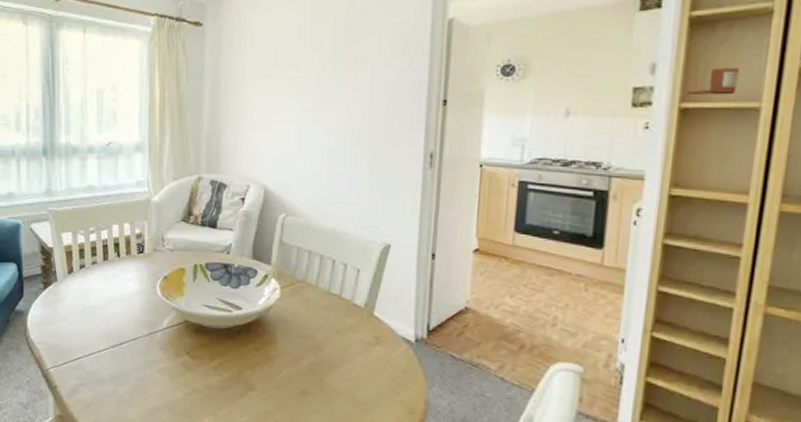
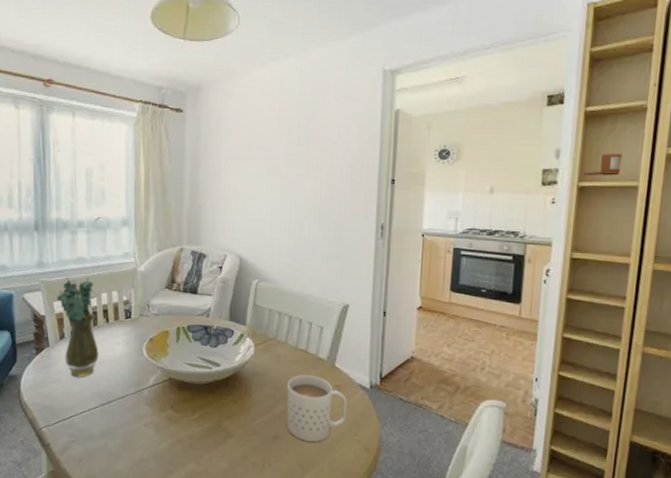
vase: none [65,206,109,316] -> present [57,277,99,377]
mug: none [316,323,389,401] -> present [286,374,348,442]

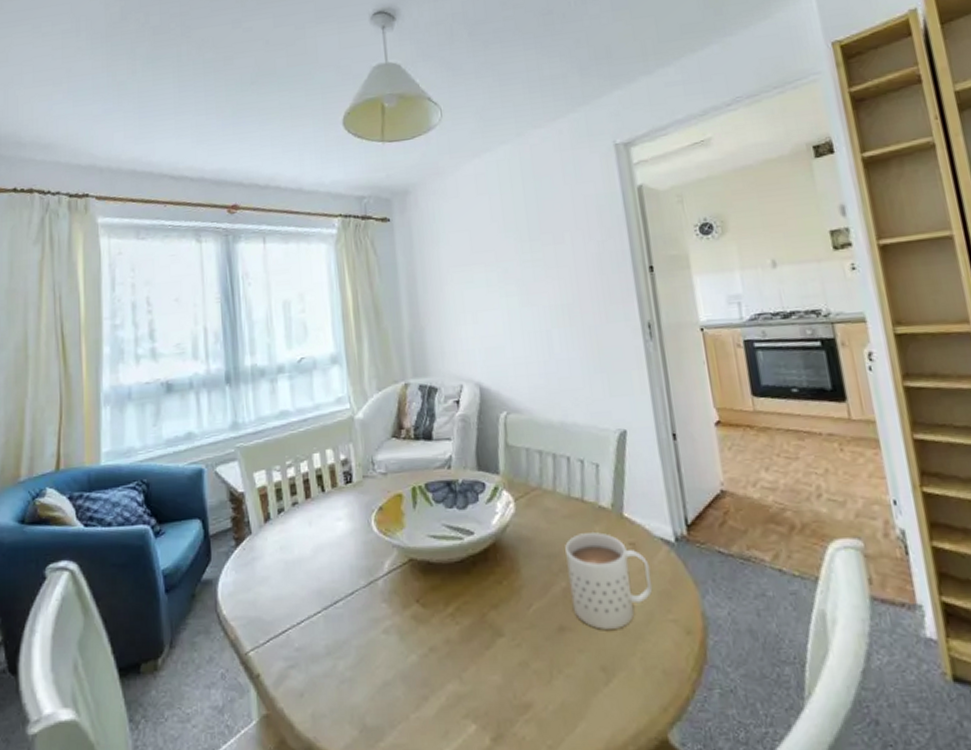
vase: present [57,277,99,377] -> none [257,435,316,572]
candle: present [583,154,622,176] -> none [880,201,925,231]

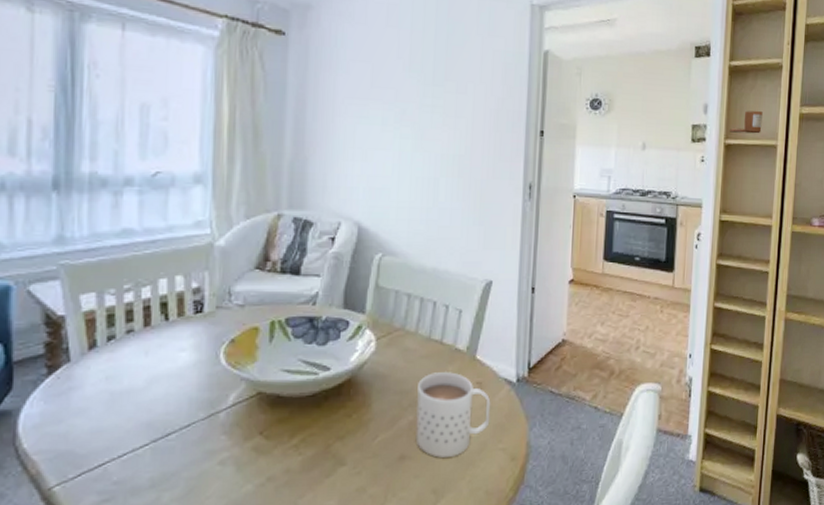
candle: none [880,201,925,231] -> present [729,111,763,134]

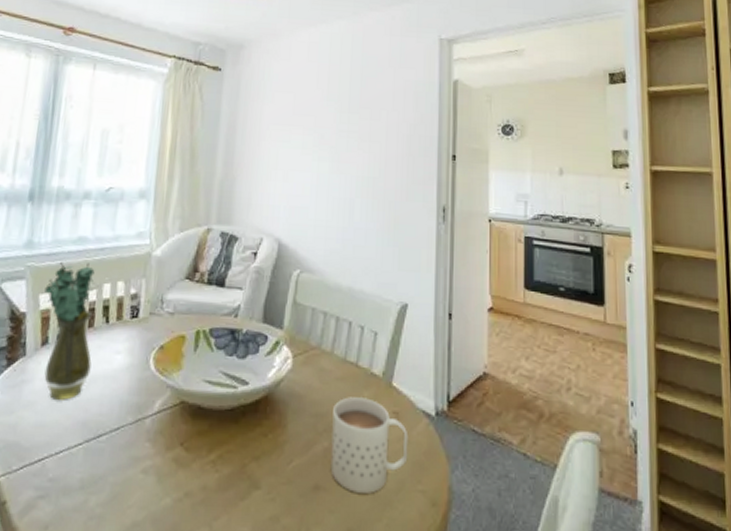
vase: none [86,257,152,404] -> present [44,261,95,400]
candle: present [729,111,763,134] -> none [654,136,692,161]

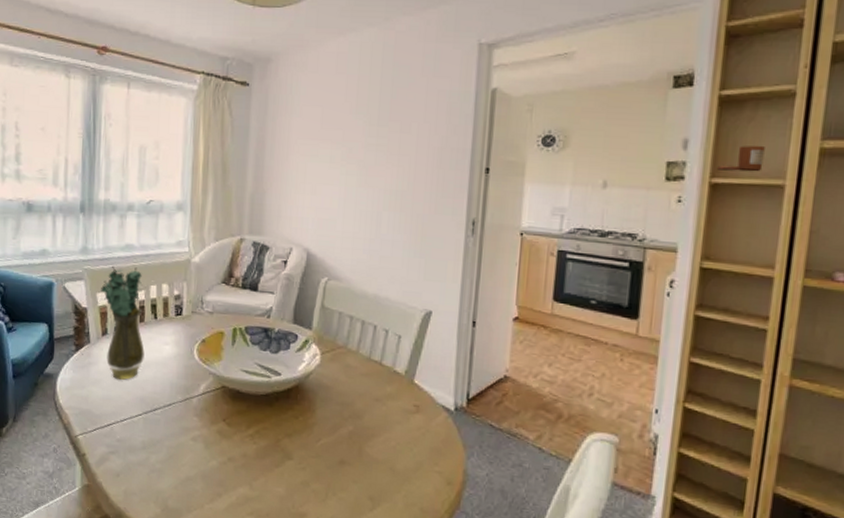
mug: present [330,396,409,494] -> none [354,390,428,471]
candle: none [654,136,692,161] -> present [716,146,765,172]

